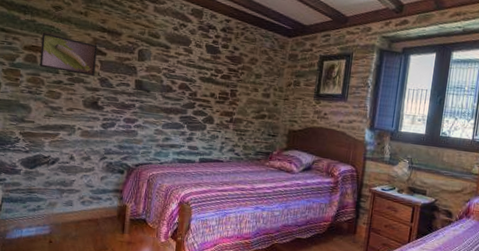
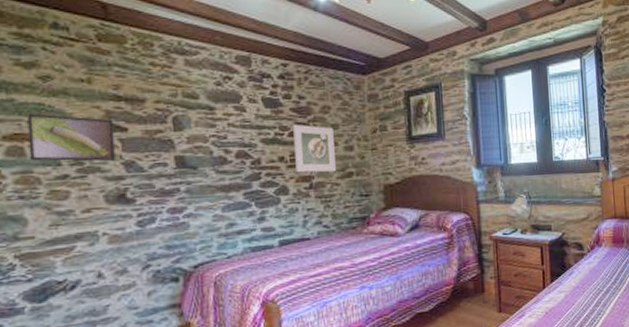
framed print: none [222,69,257,113] -> present [293,124,336,173]

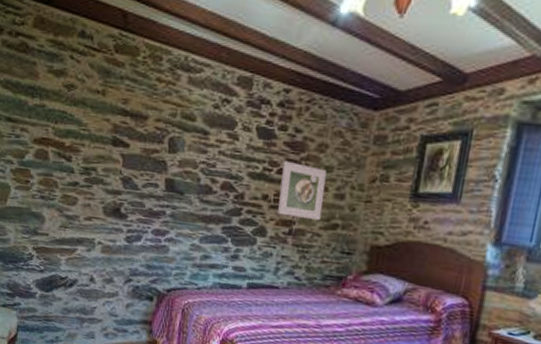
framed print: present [27,113,115,162] -> none [51,120,118,175]

